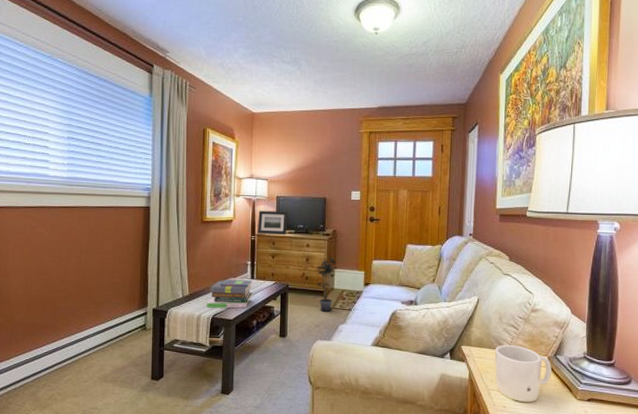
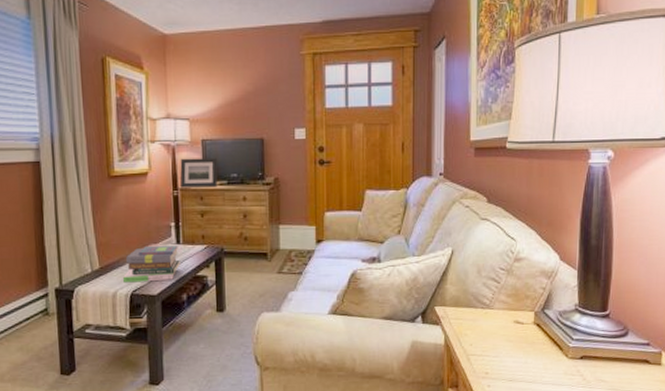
potted plant: present [315,255,337,312] -> none [255,209,283,278]
mug: present [494,344,552,403] -> none [473,301,539,367]

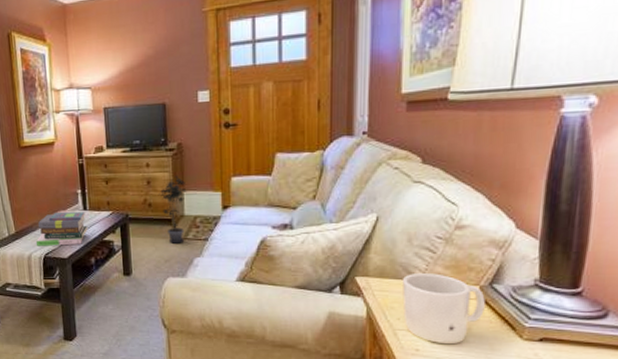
picture frame: present [179,158,218,188] -> none [83,125,121,156]
potted plant: none [255,209,283,278] -> present [159,175,187,244]
mug: none [473,301,539,367] -> present [401,272,485,345]

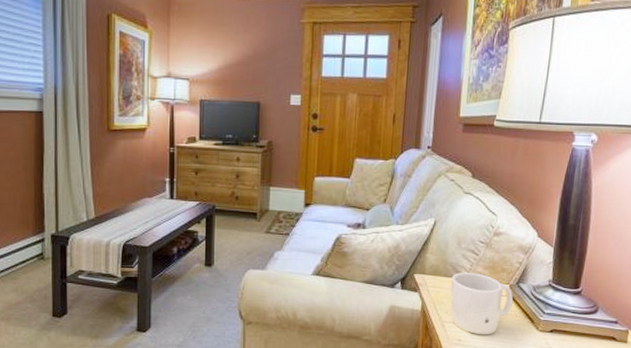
books: present [36,212,88,246] -> none [117,200,173,234]
potted plant: present [159,175,187,244] -> none [247,171,273,237]

